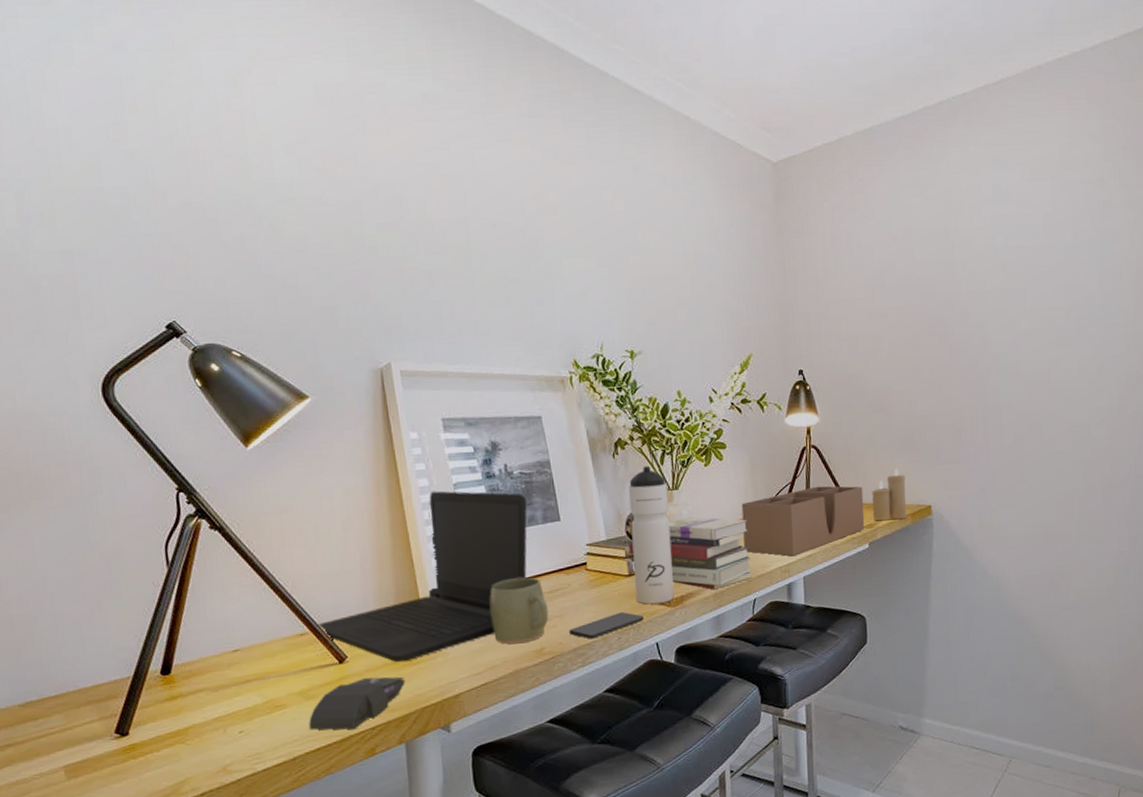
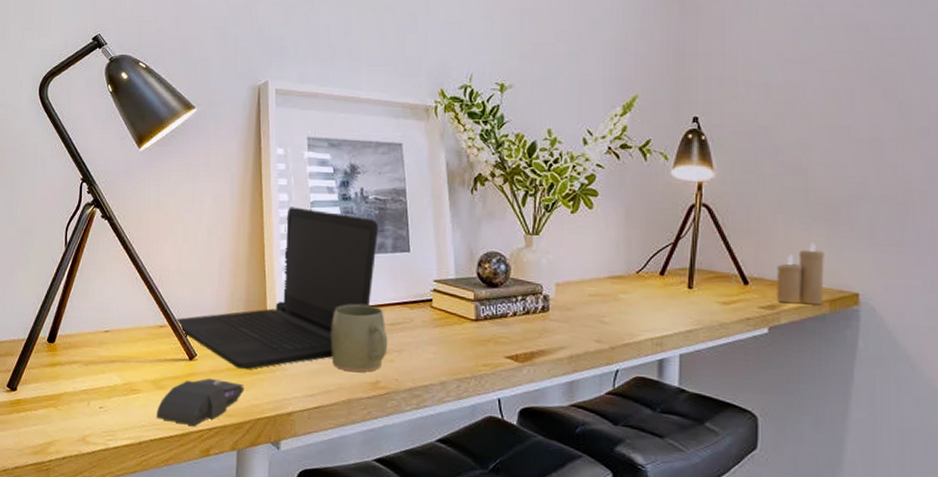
smartphone: present [569,612,644,639] -> none [407,358,487,382]
water bottle: present [628,465,674,605] -> none [480,205,527,357]
books: present [628,517,752,590] -> none [478,266,616,352]
desk organizer: present [741,486,865,557] -> none [610,251,765,329]

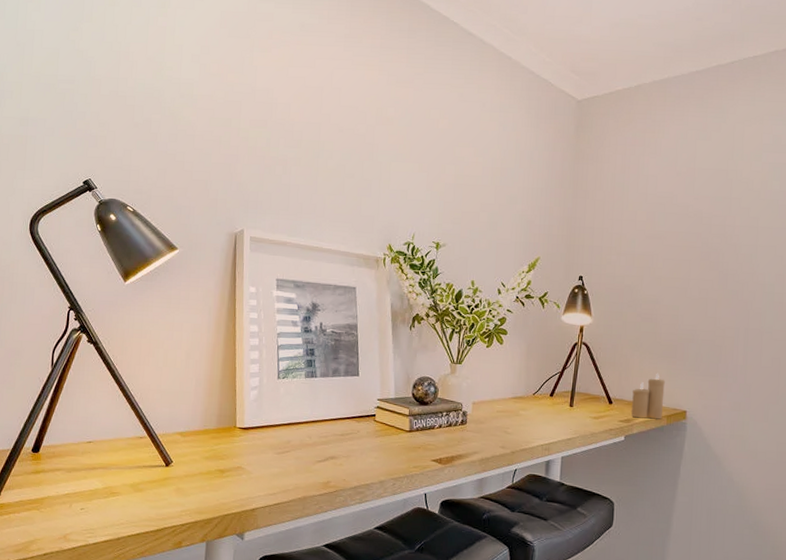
computer mouse: present [157,378,244,426] -> none [134,482,215,522]
laptop: present [177,206,379,370] -> none [155,336,335,474]
mug: present [330,304,388,373] -> none [290,418,338,475]

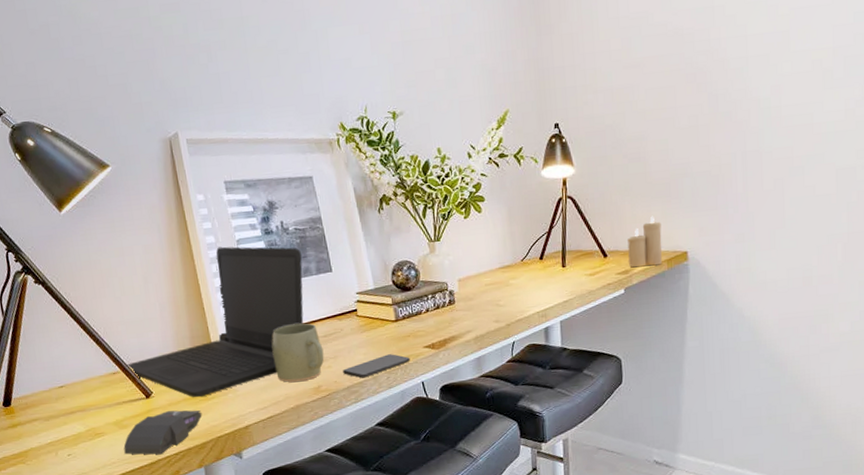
computer mouse: none [134,482,215,522] -> present [124,410,202,455]
laptop: none [155,336,335,474] -> present [127,246,304,397]
mug: none [290,418,338,475] -> present [271,323,324,383]
smartphone: none [353,462,417,481] -> present [343,354,410,378]

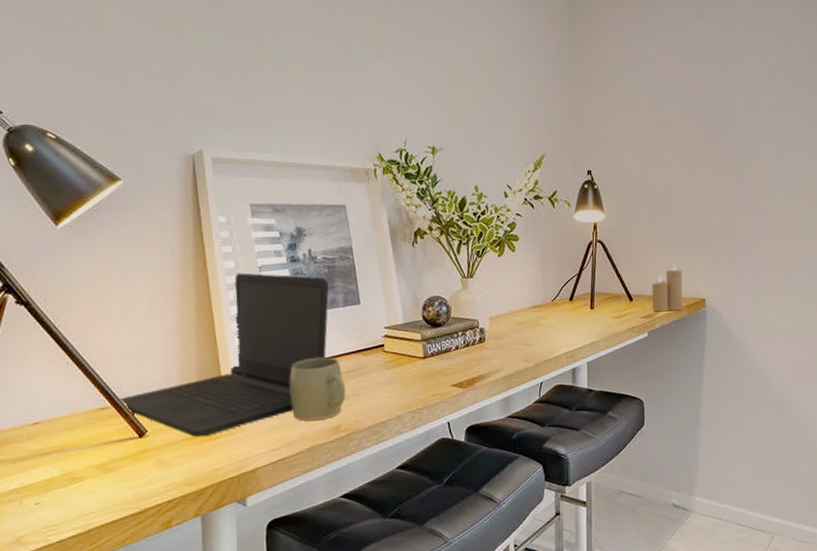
computer mouse: present [124,410,202,455] -> none [106,451,204,503]
smartphone: present [343,354,410,378] -> none [365,392,437,418]

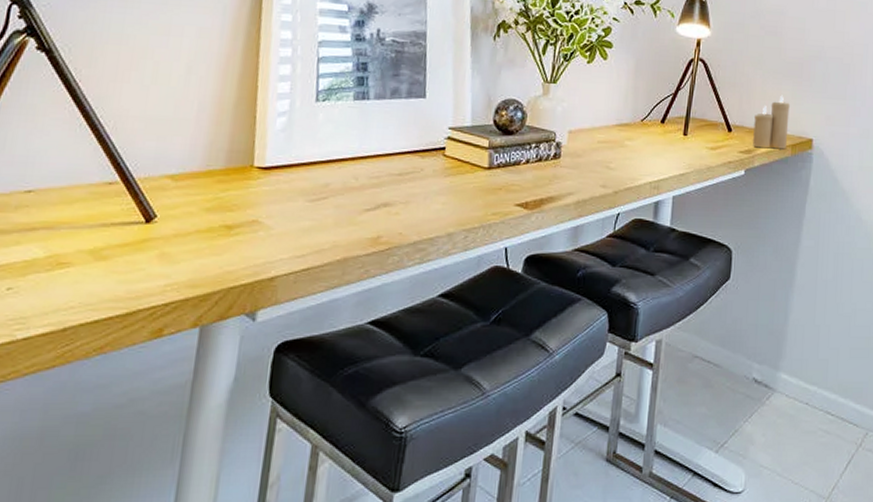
laptop: present [120,272,330,437] -> none [132,45,395,231]
mug: present [289,357,346,421] -> none [328,153,395,228]

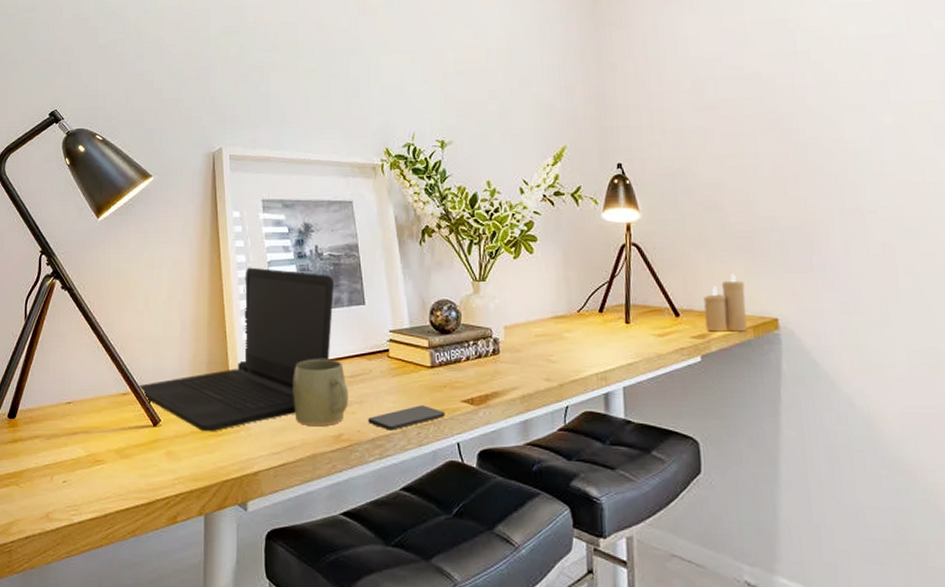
laptop: none [132,45,395,231] -> present [139,267,335,432]
mug: none [328,153,395,228] -> present [293,359,349,427]
smartphone: none [412,208,497,234] -> present [368,405,445,431]

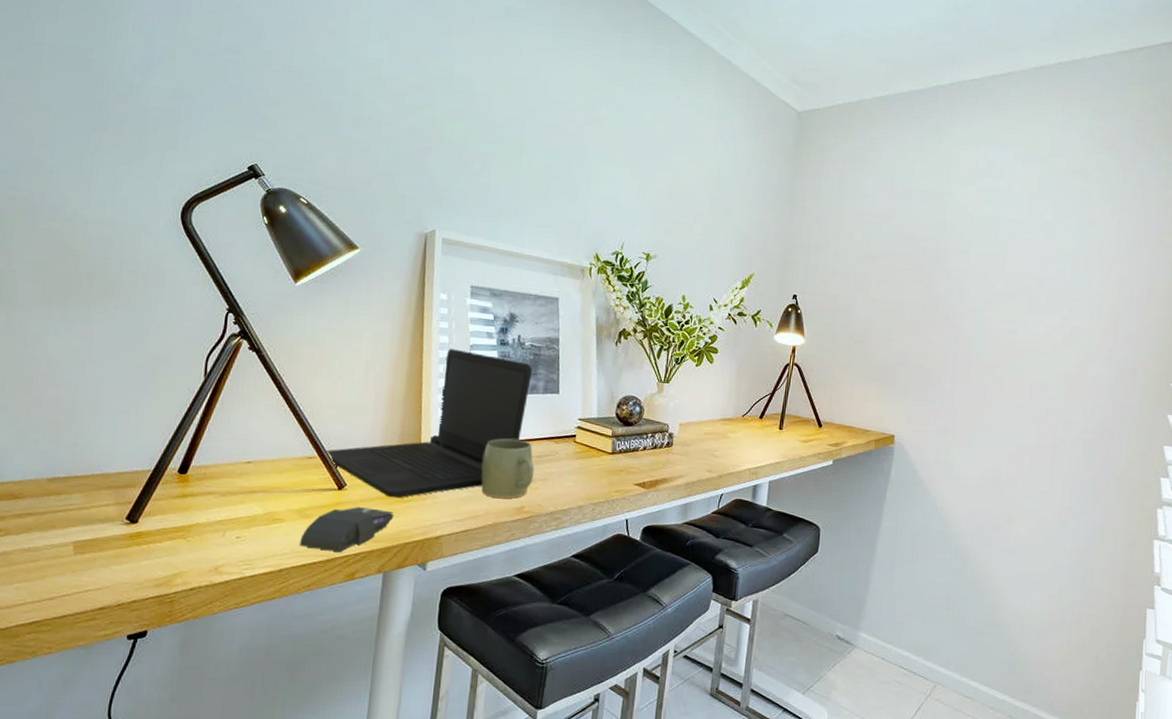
computer mouse: none [122,444,210,493] -> present [300,507,394,552]
smartphone: present [368,405,445,431] -> none [549,485,619,506]
candle: present [704,273,747,332] -> none [840,396,875,444]

